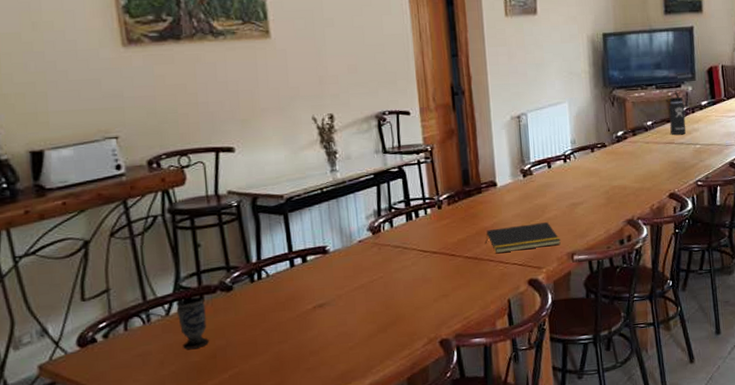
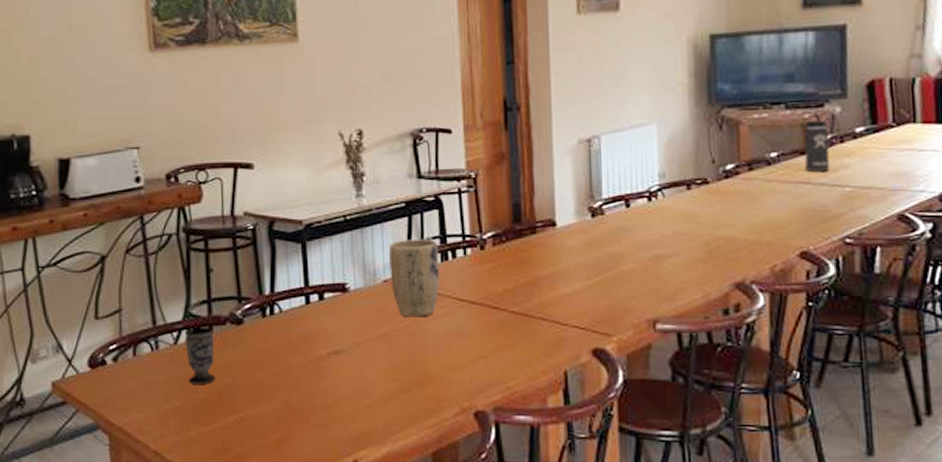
plant pot: none [362,203,406,270] -> present [389,238,440,317]
notepad: present [485,222,561,254] -> none [538,277,639,312]

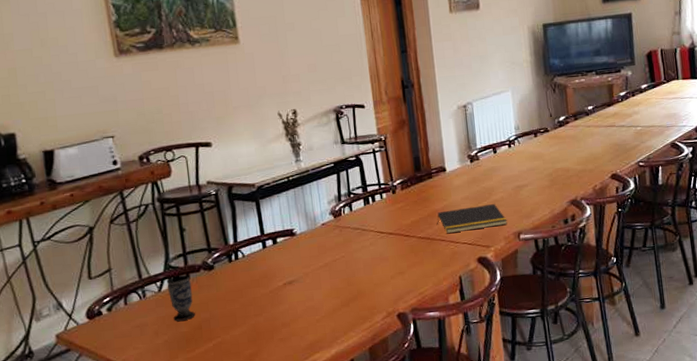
plant pot: present [389,238,440,317] -> none [324,189,365,250]
notepad: none [538,277,639,312] -> present [437,204,507,234]
thermos bottle: present [800,112,830,173] -> none [606,76,627,118]

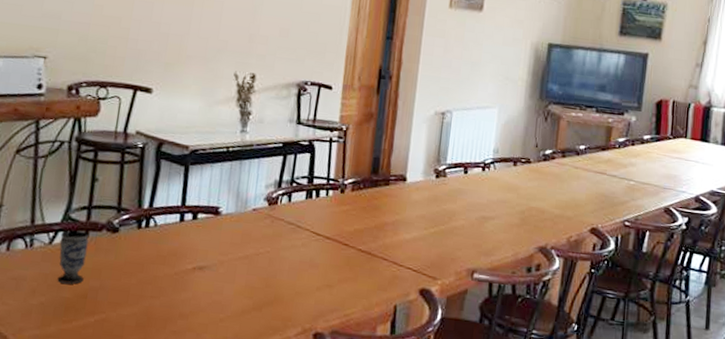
notepad: present [437,204,507,234] -> none [383,226,463,258]

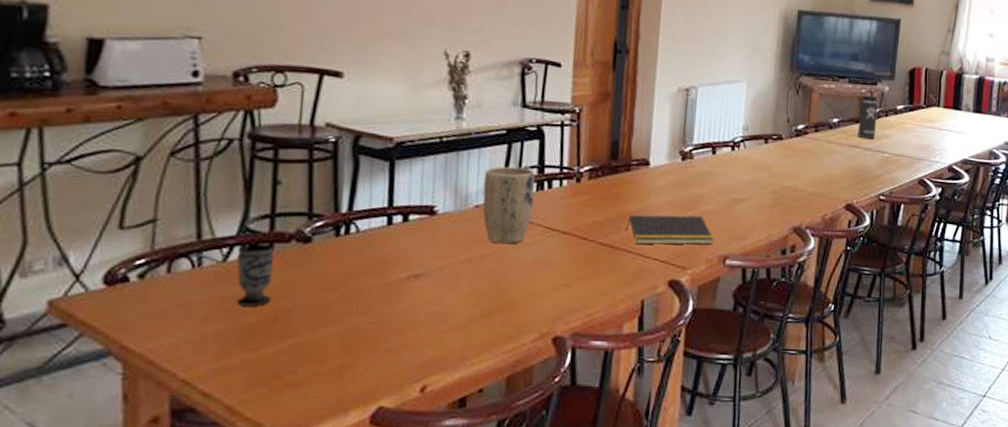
plant pot: none [259,175,306,246] -> present [482,166,535,244]
notepad: none [383,226,463,258] -> present [626,215,714,245]
thermos bottle: none [604,118,624,167] -> present [858,88,878,139]

